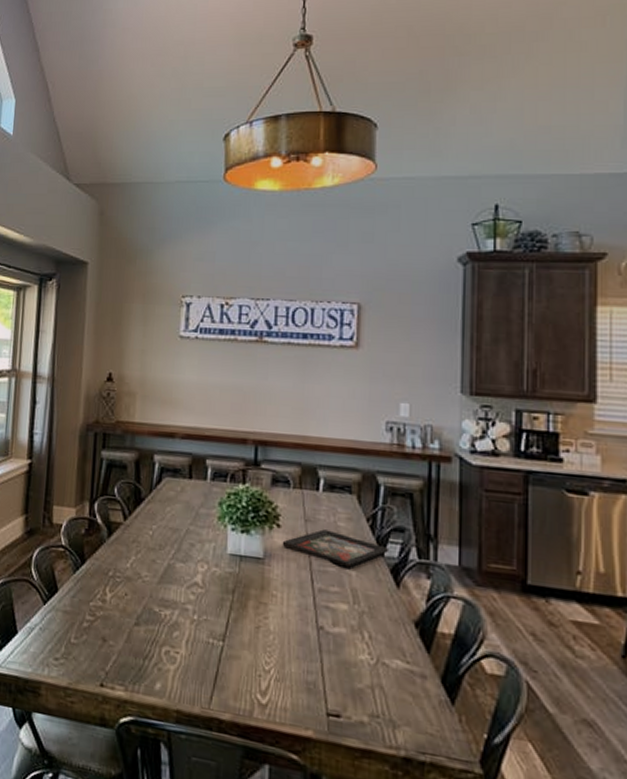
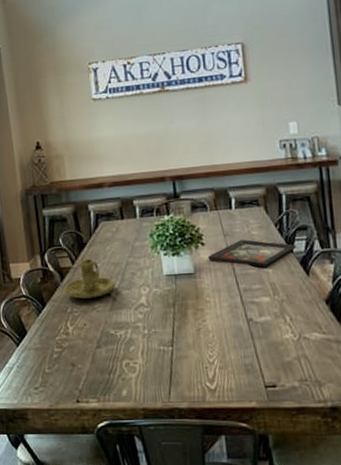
candle holder: none [109,517,170,565] -> present [64,259,116,299]

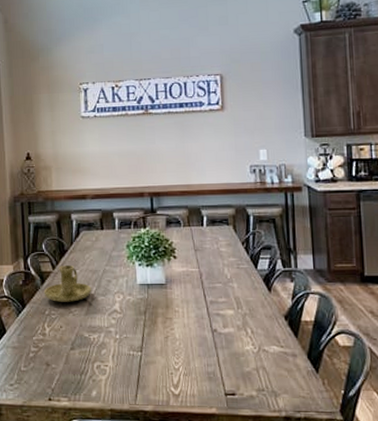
decorative tray: present [208,239,297,267] -> none [179,255,261,282]

